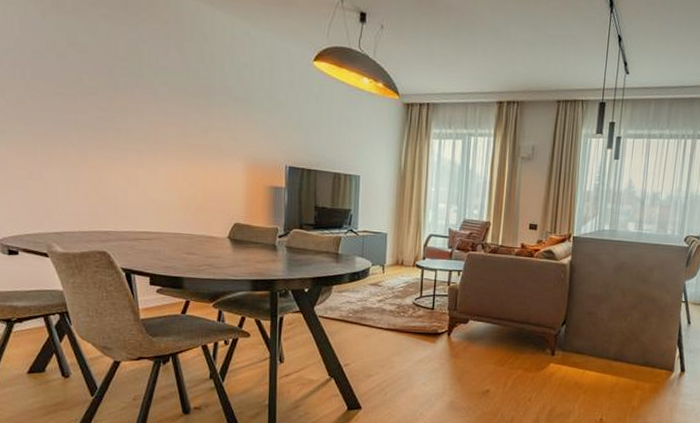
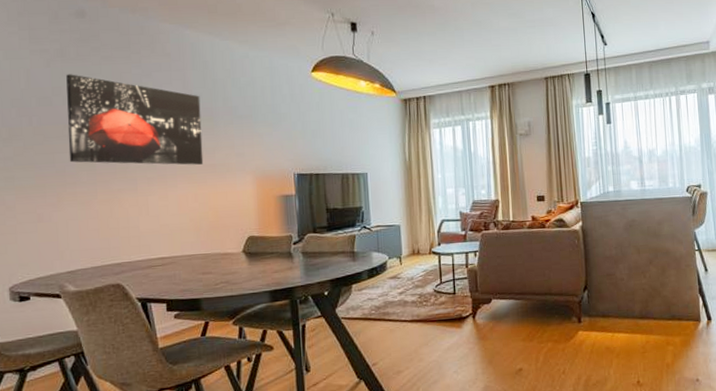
wall art: none [60,28,197,143] -> present [66,74,204,165]

